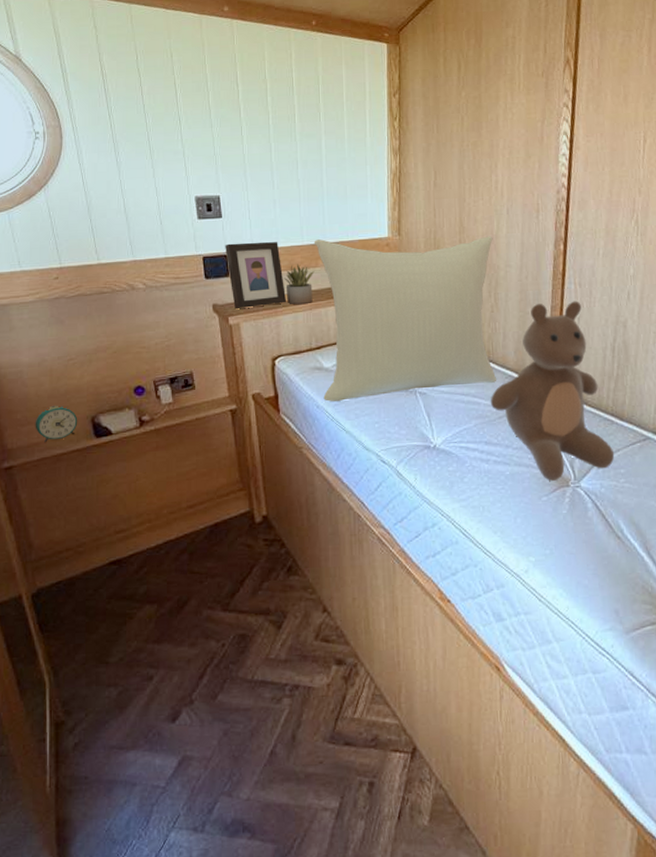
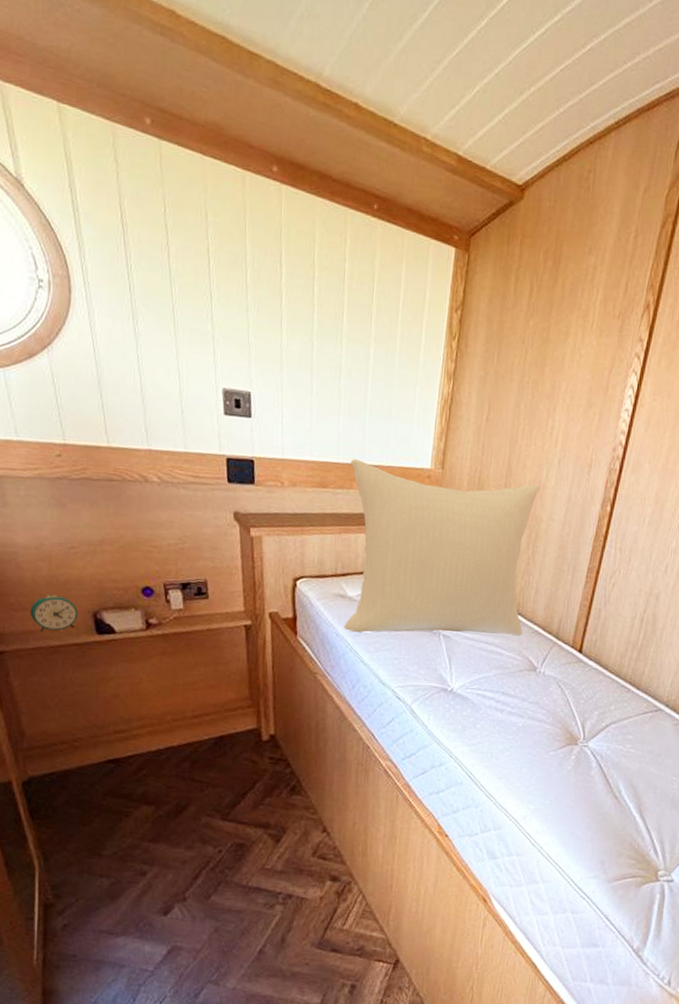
picture frame: present [225,242,287,310] -> none [252,448,315,523]
succulent plant: present [284,264,314,304] -> none [314,482,348,526]
teddy bear: present [490,301,615,481] -> none [512,563,626,738]

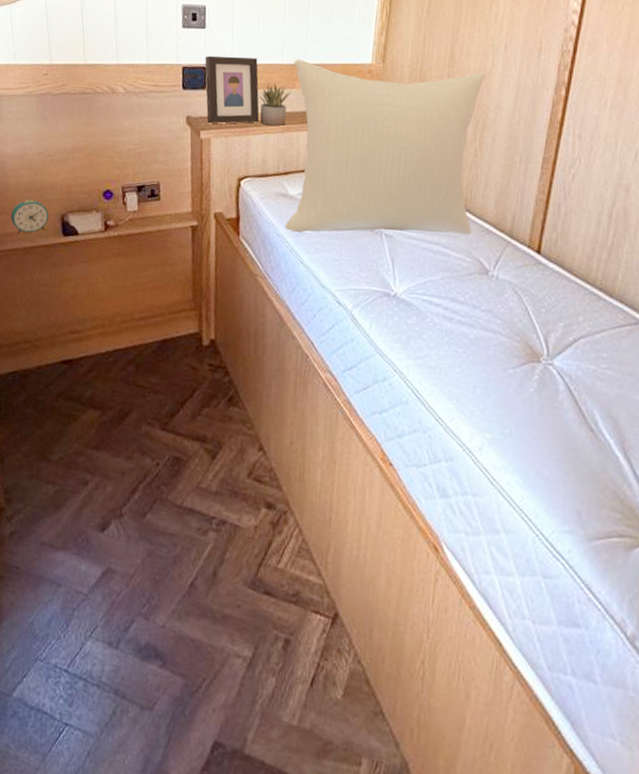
picture frame: none [252,448,315,523] -> present [205,55,260,124]
succulent plant: none [314,482,348,526] -> present [259,83,291,125]

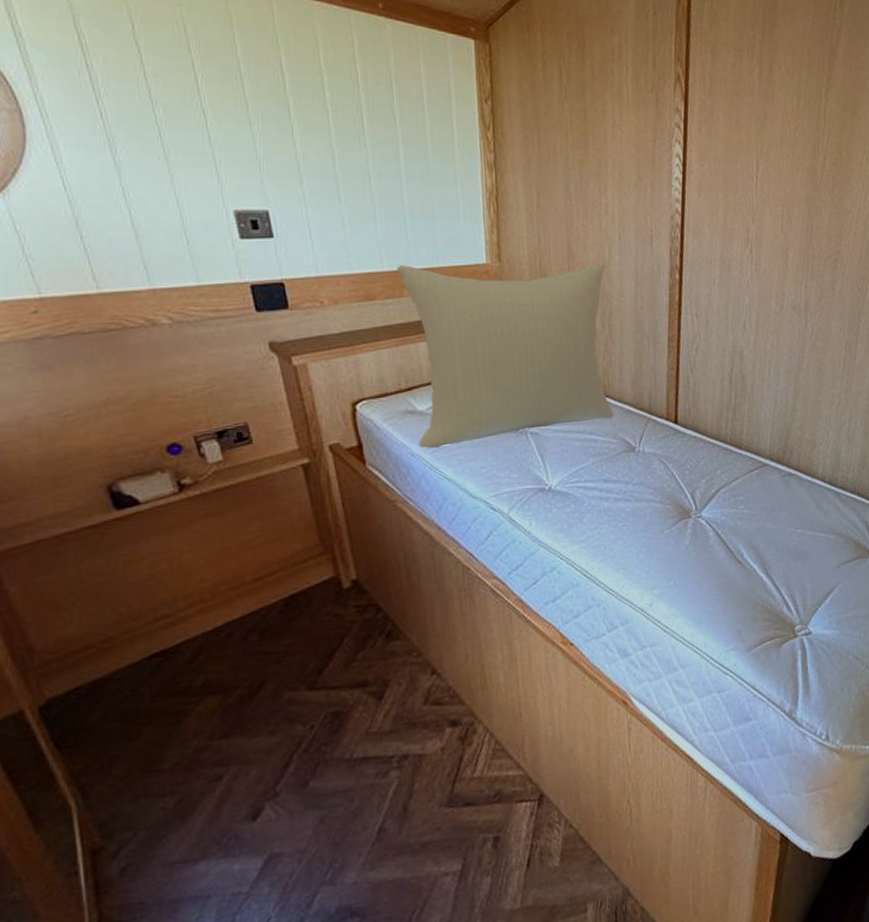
alarm clock: present [10,198,49,235] -> none [20,473,88,522]
picture frame: present [205,55,260,124] -> none [280,267,367,348]
succulent plant: present [259,83,291,125] -> none [361,293,399,340]

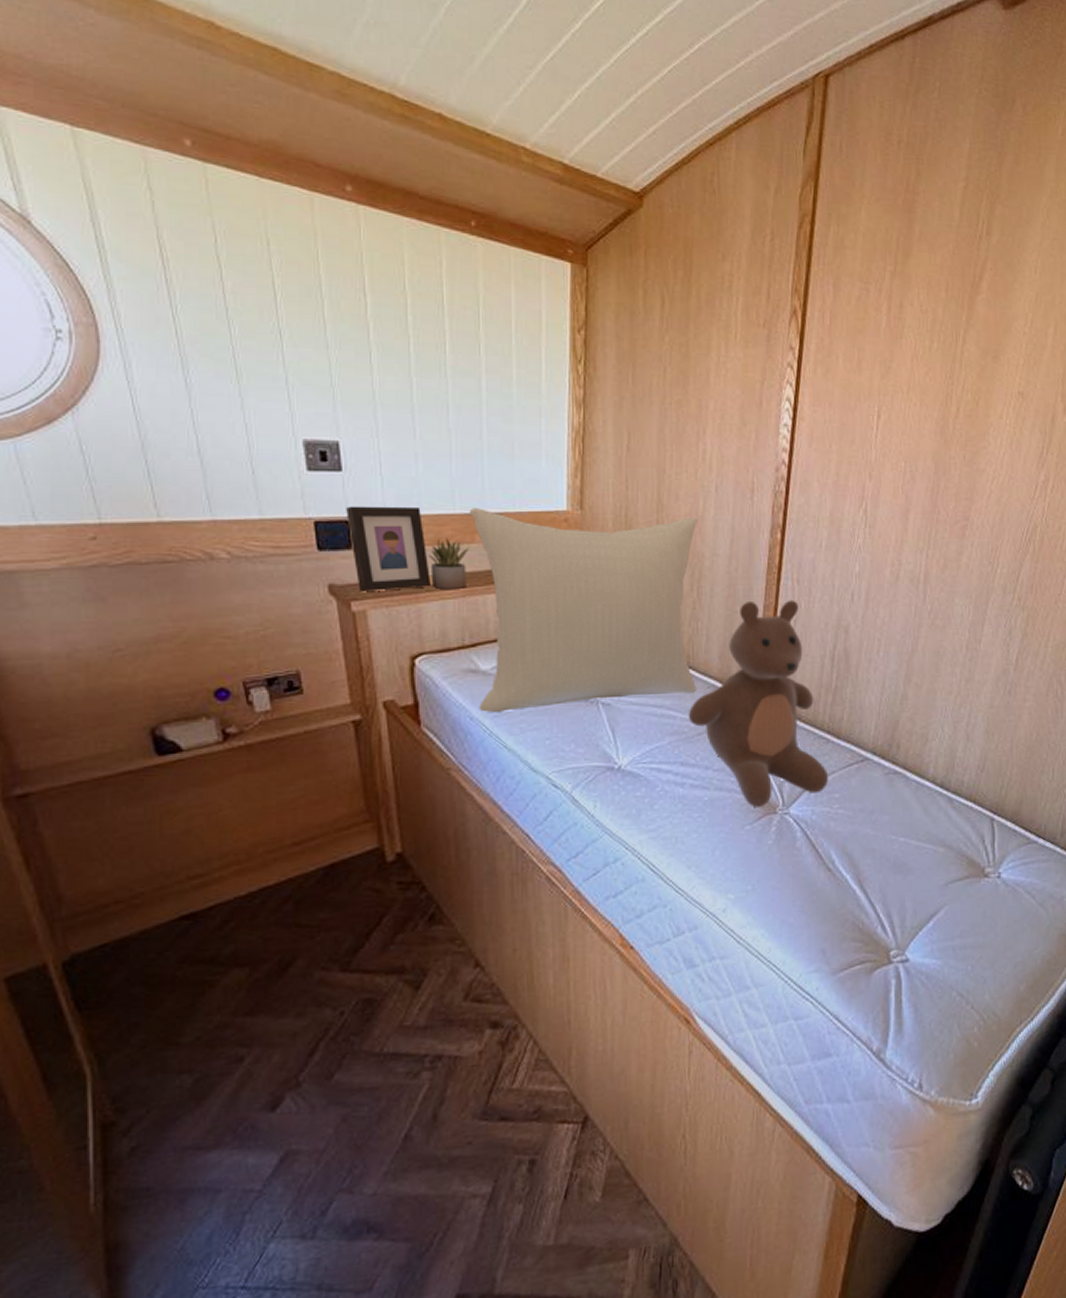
picture frame: none [280,267,367,348] -> present [346,506,432,593]
succulent plant: none [361,293,399,340] -> present [428,537,469,589]
teddy bear: none [607,331,734,514] -> present [688,600,829,807]

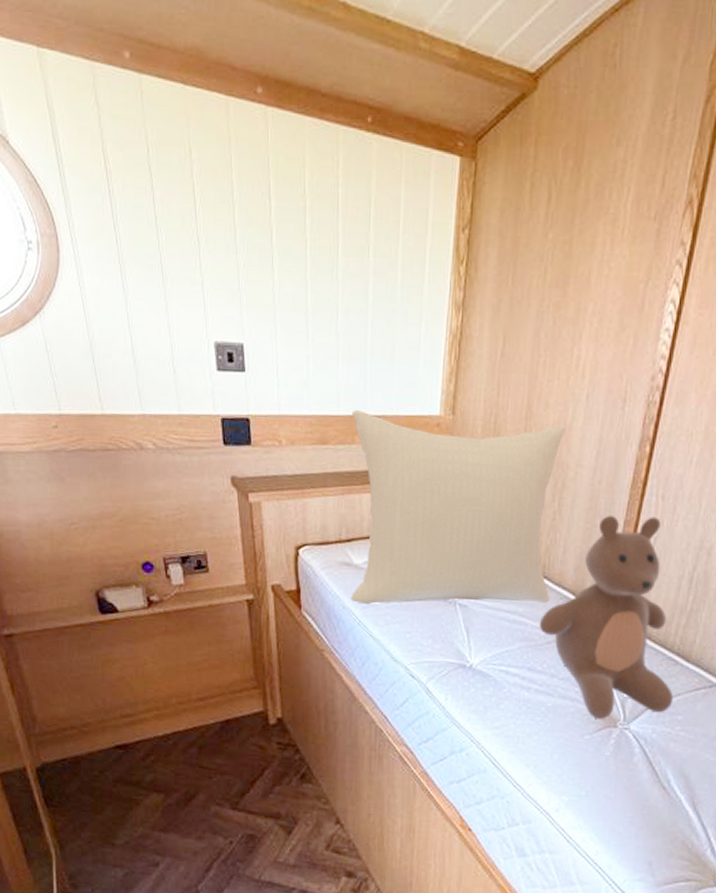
picture frame: present [346,506,432,593] -> none [247,404,316,486]
succulent plant: present [428,537,469,589] -> none [314,437,350,487]

